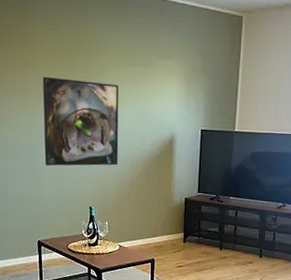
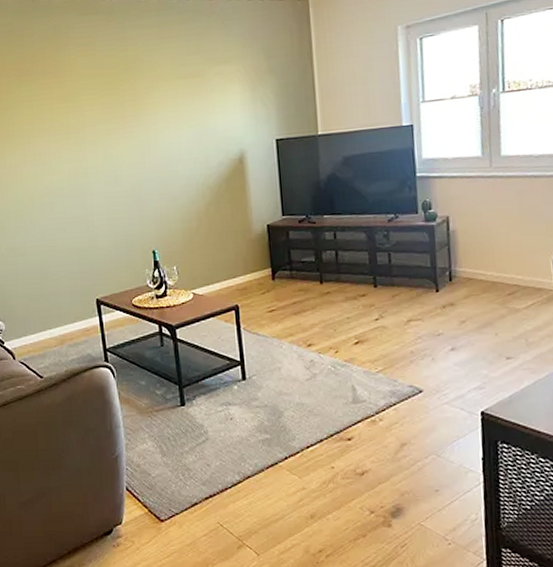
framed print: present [42,76,119,166] -> none [83,103,180,210]

